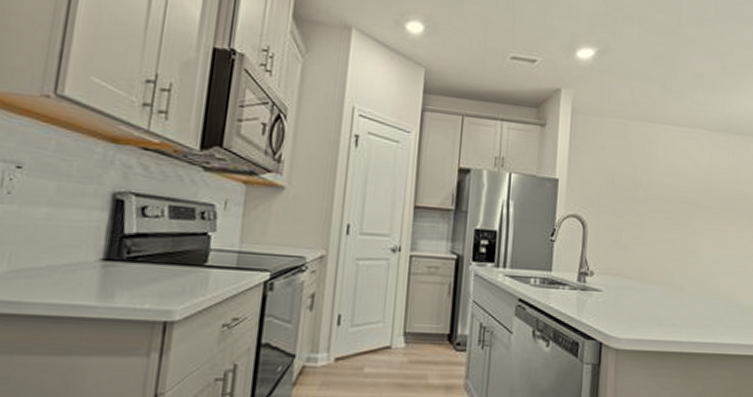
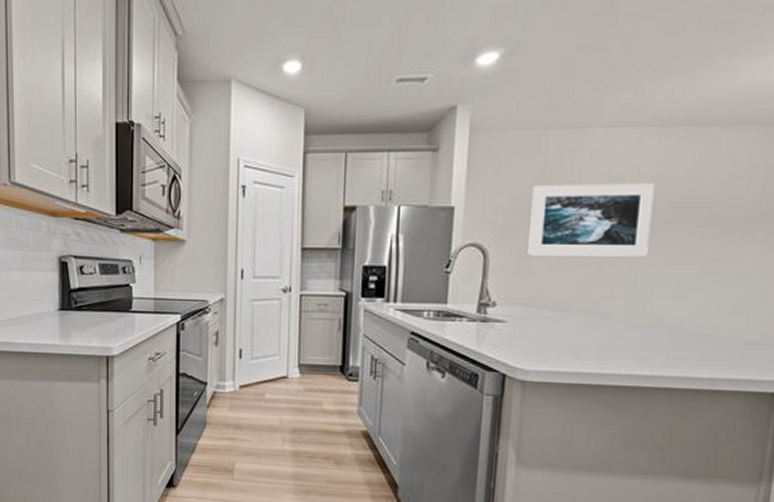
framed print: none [619,167,709,237] -> present [528,183,655,257]

